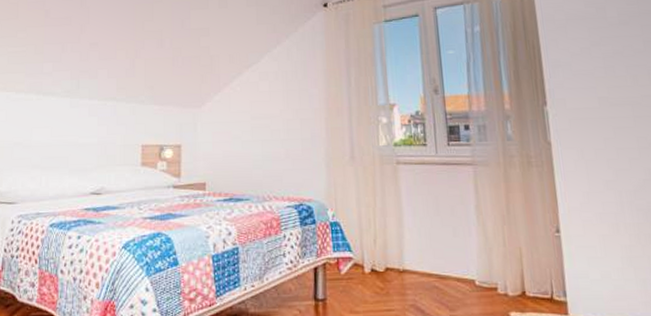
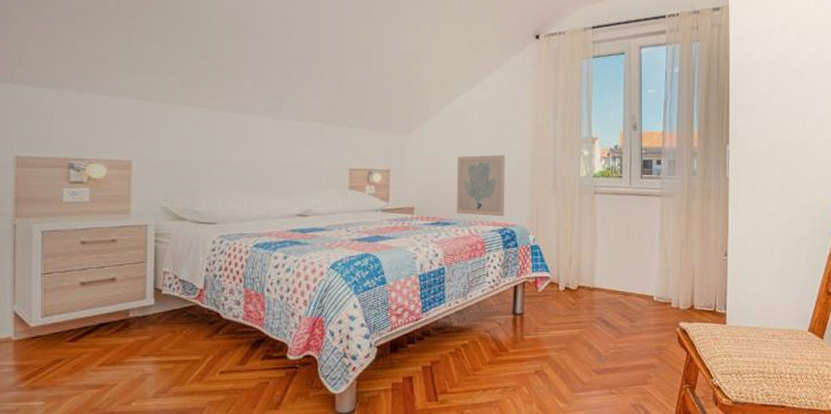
wall art: none [248,126,300,191] -> present [456,155,505,217]

